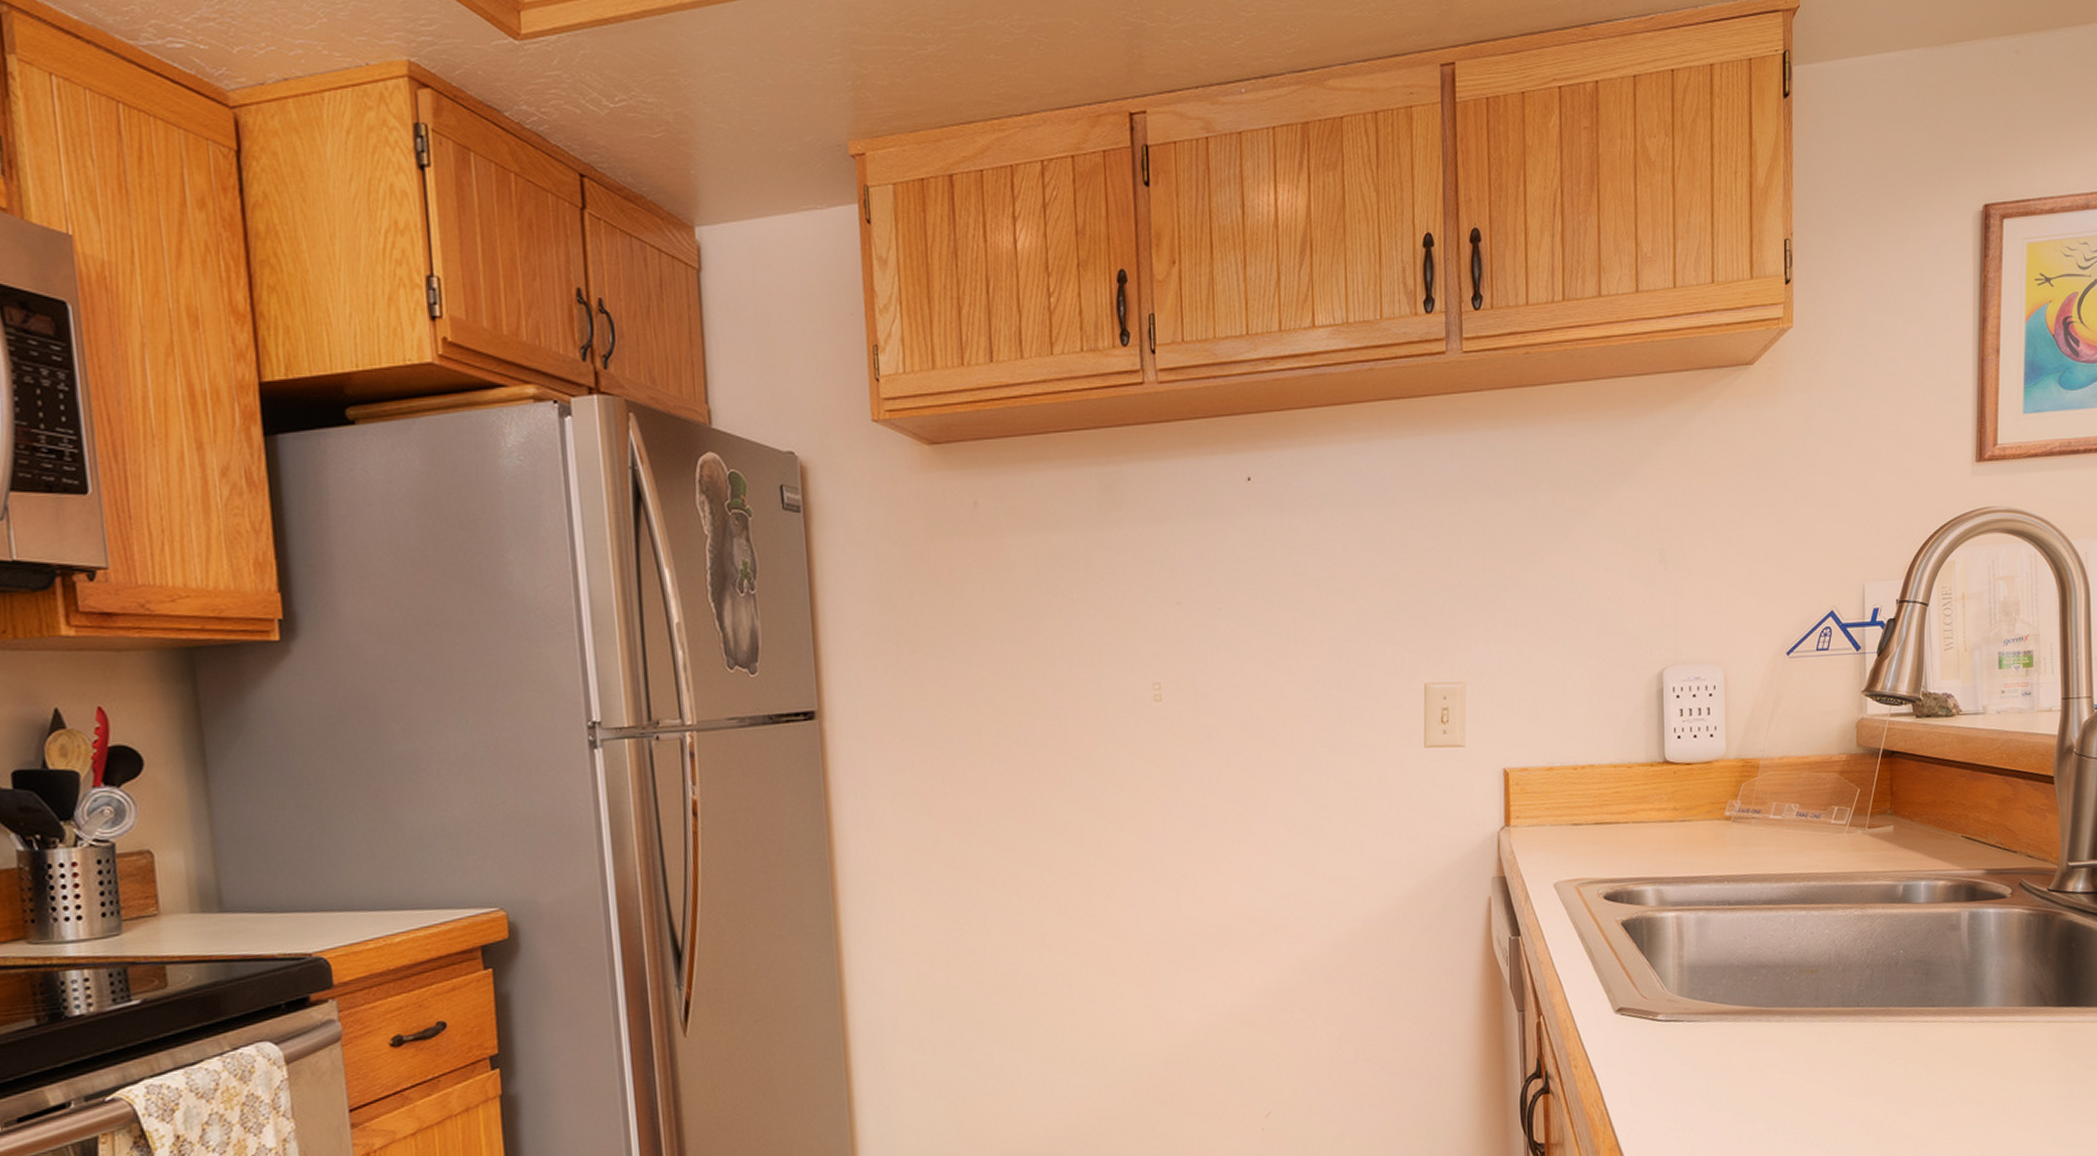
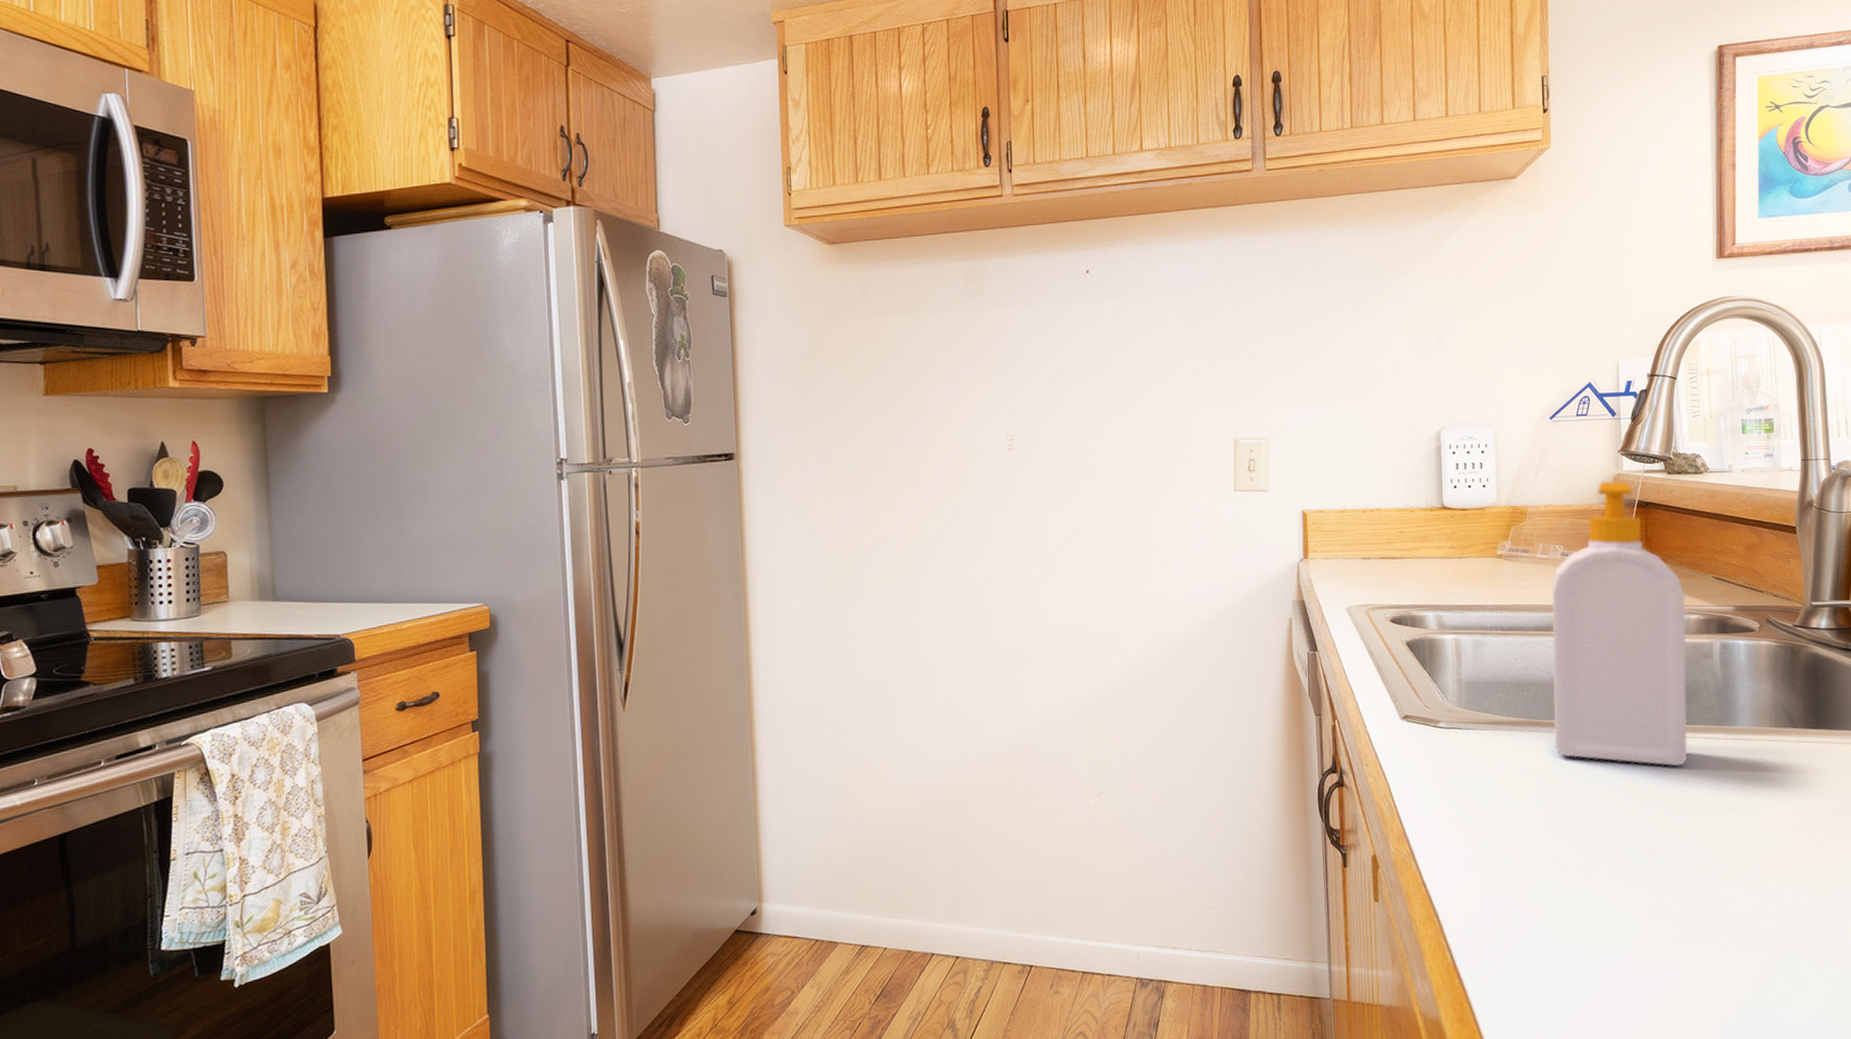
soap bottle: none [1784,726,1933,1055] -> present [1551,480,1688,767]

